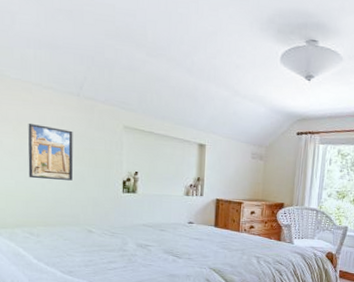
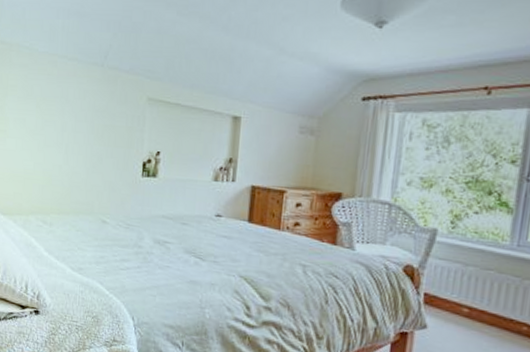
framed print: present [28,122,74,181] -> none [47,98,94,162]

